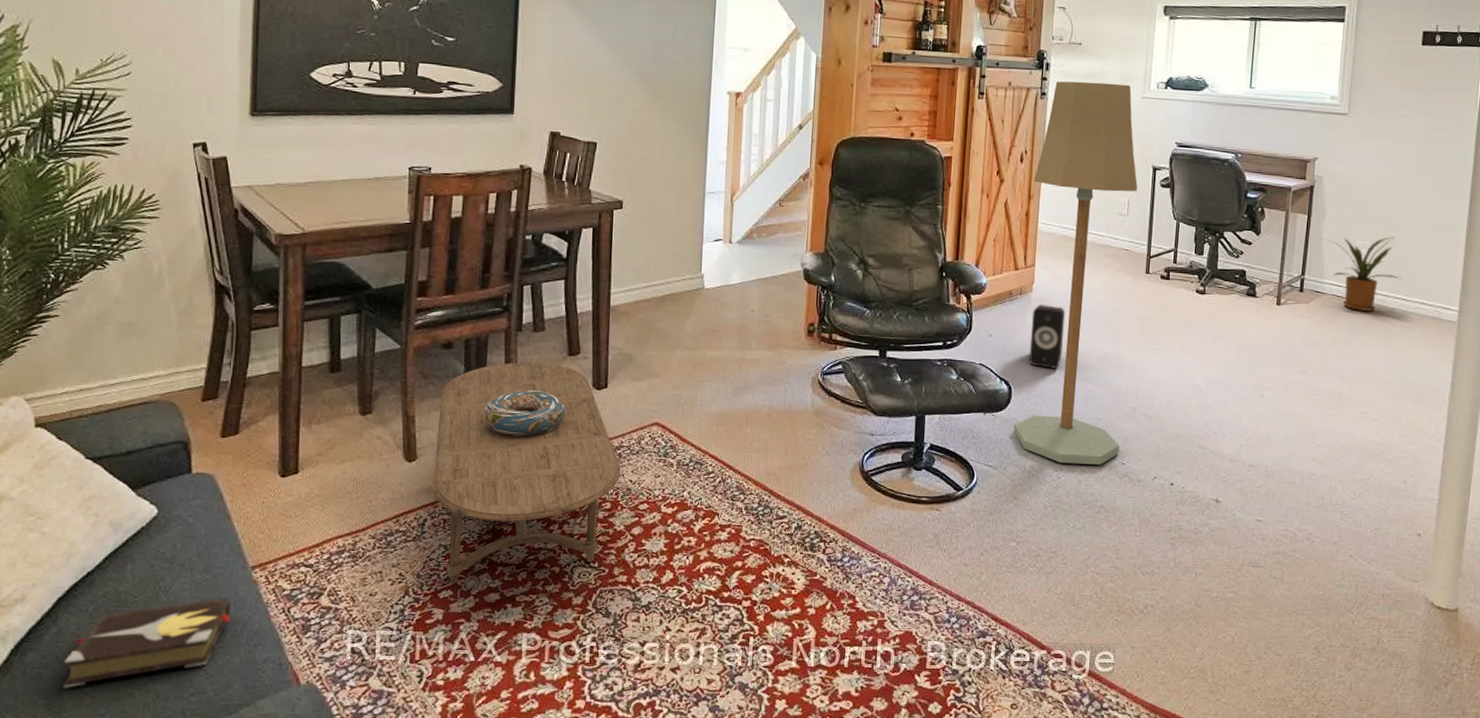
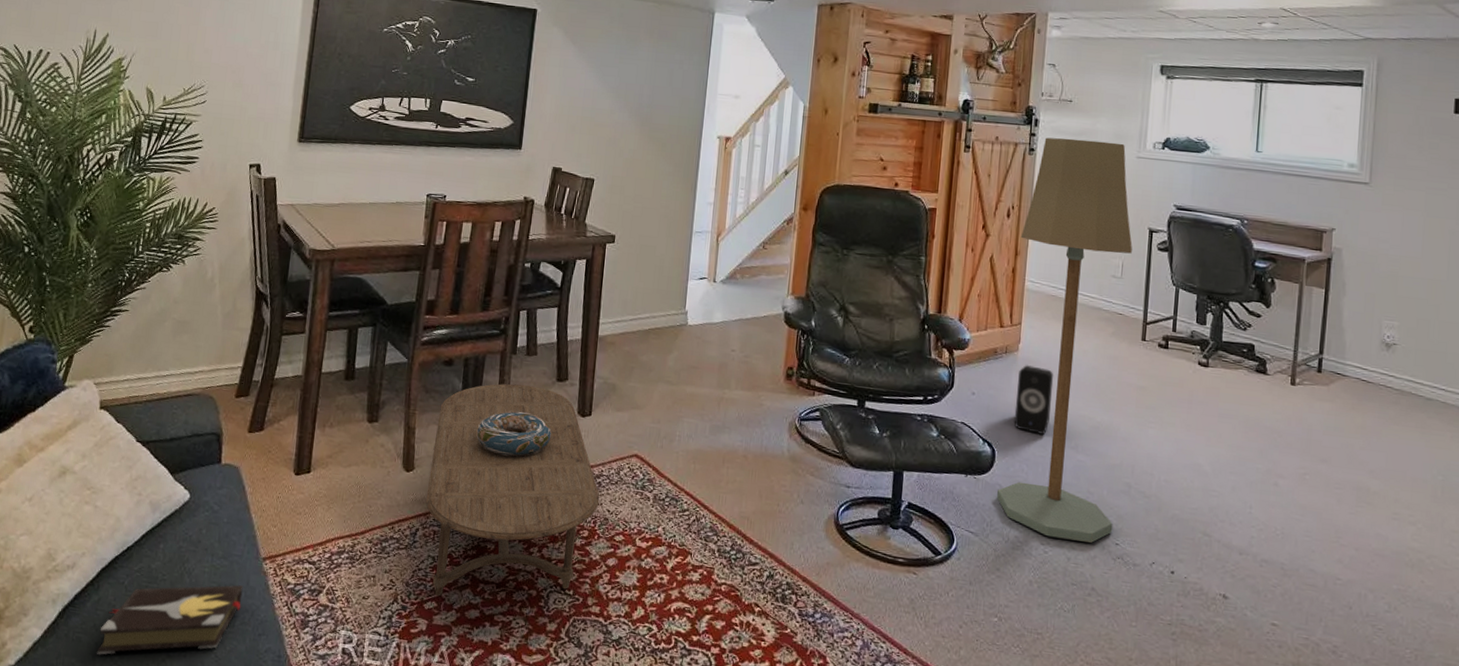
house plant: present [1326,237,1401,311] -> none [1347,317,1438,400]

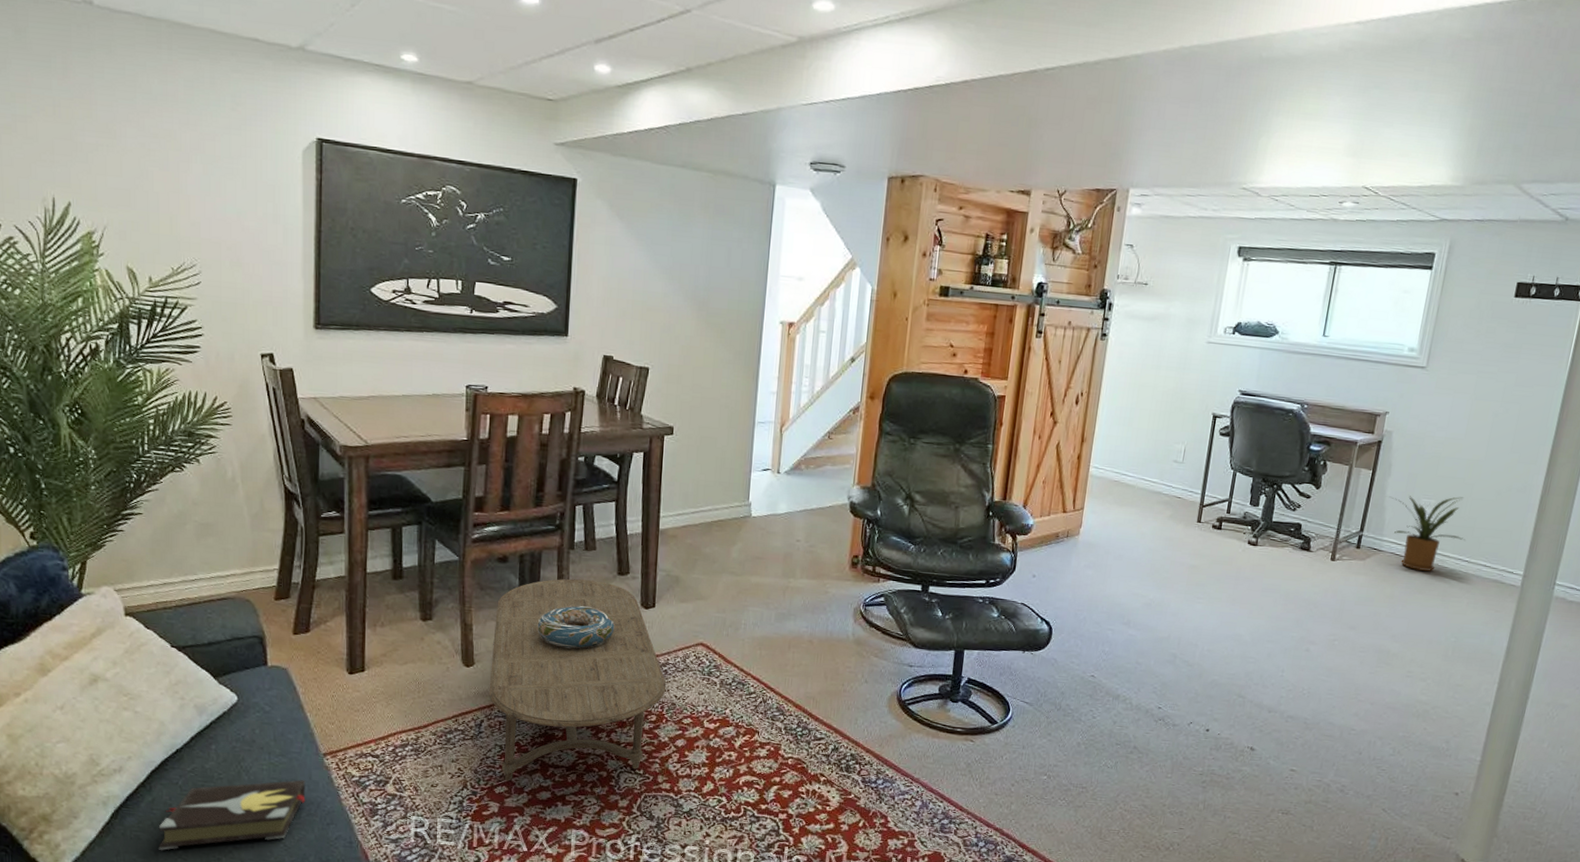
floor lamp: present [997,137,1133,543] -> none [1052,322,1197,708]
speaker: present [1013,364,1054,435] -> none [1071,547,1112,612]
house plant: none [1347,317,1438,400] -> present [1389,496,1465,571]

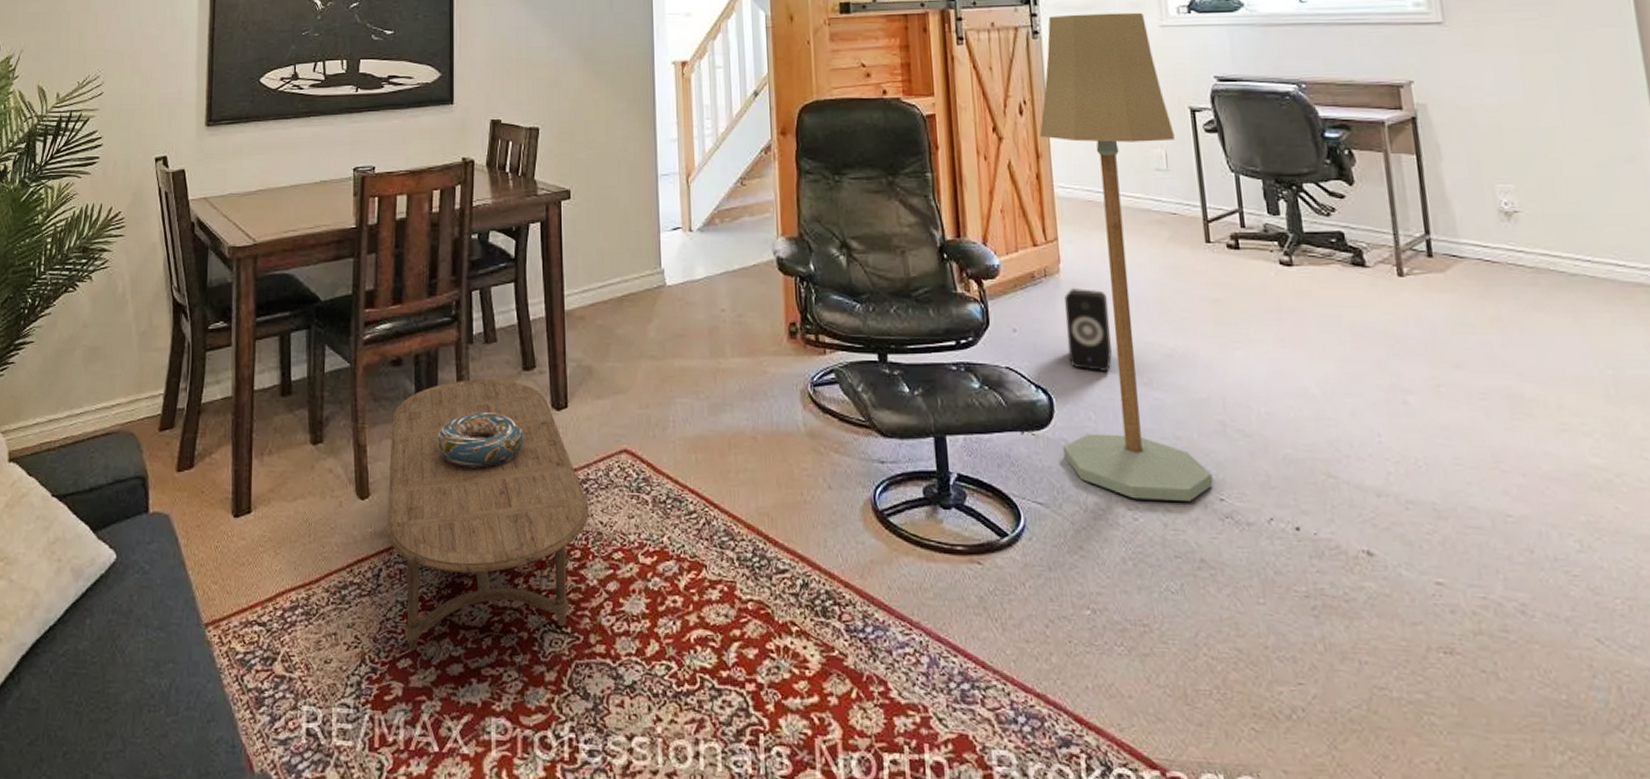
hardback book: present [158,780,306,850] -> none [22,661,185,765]
floor lamp: none [1052,322,1197,708] -> present [1039,12,1213,501]
speaker: none [1071,547,1112,612] -> present [1065,287,1112,371]
house plant: present [1389,496,1465,571] -> none [1450,176,1576,279]

